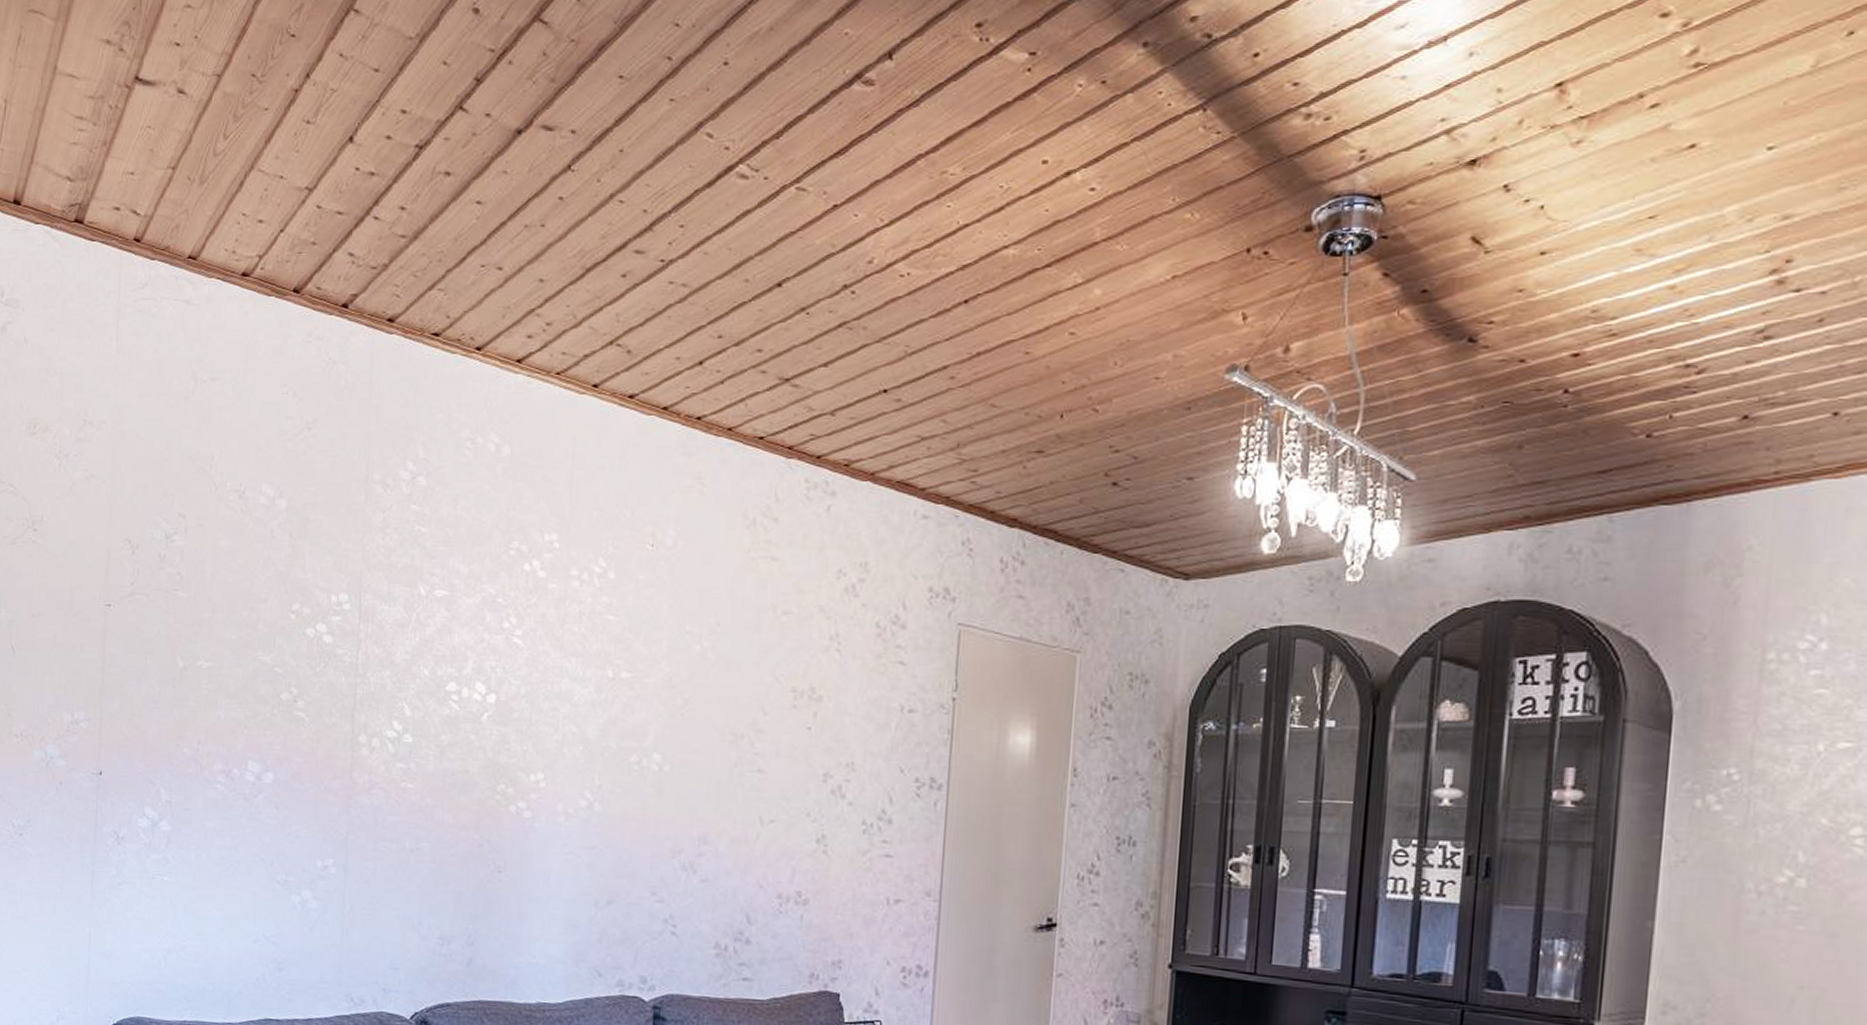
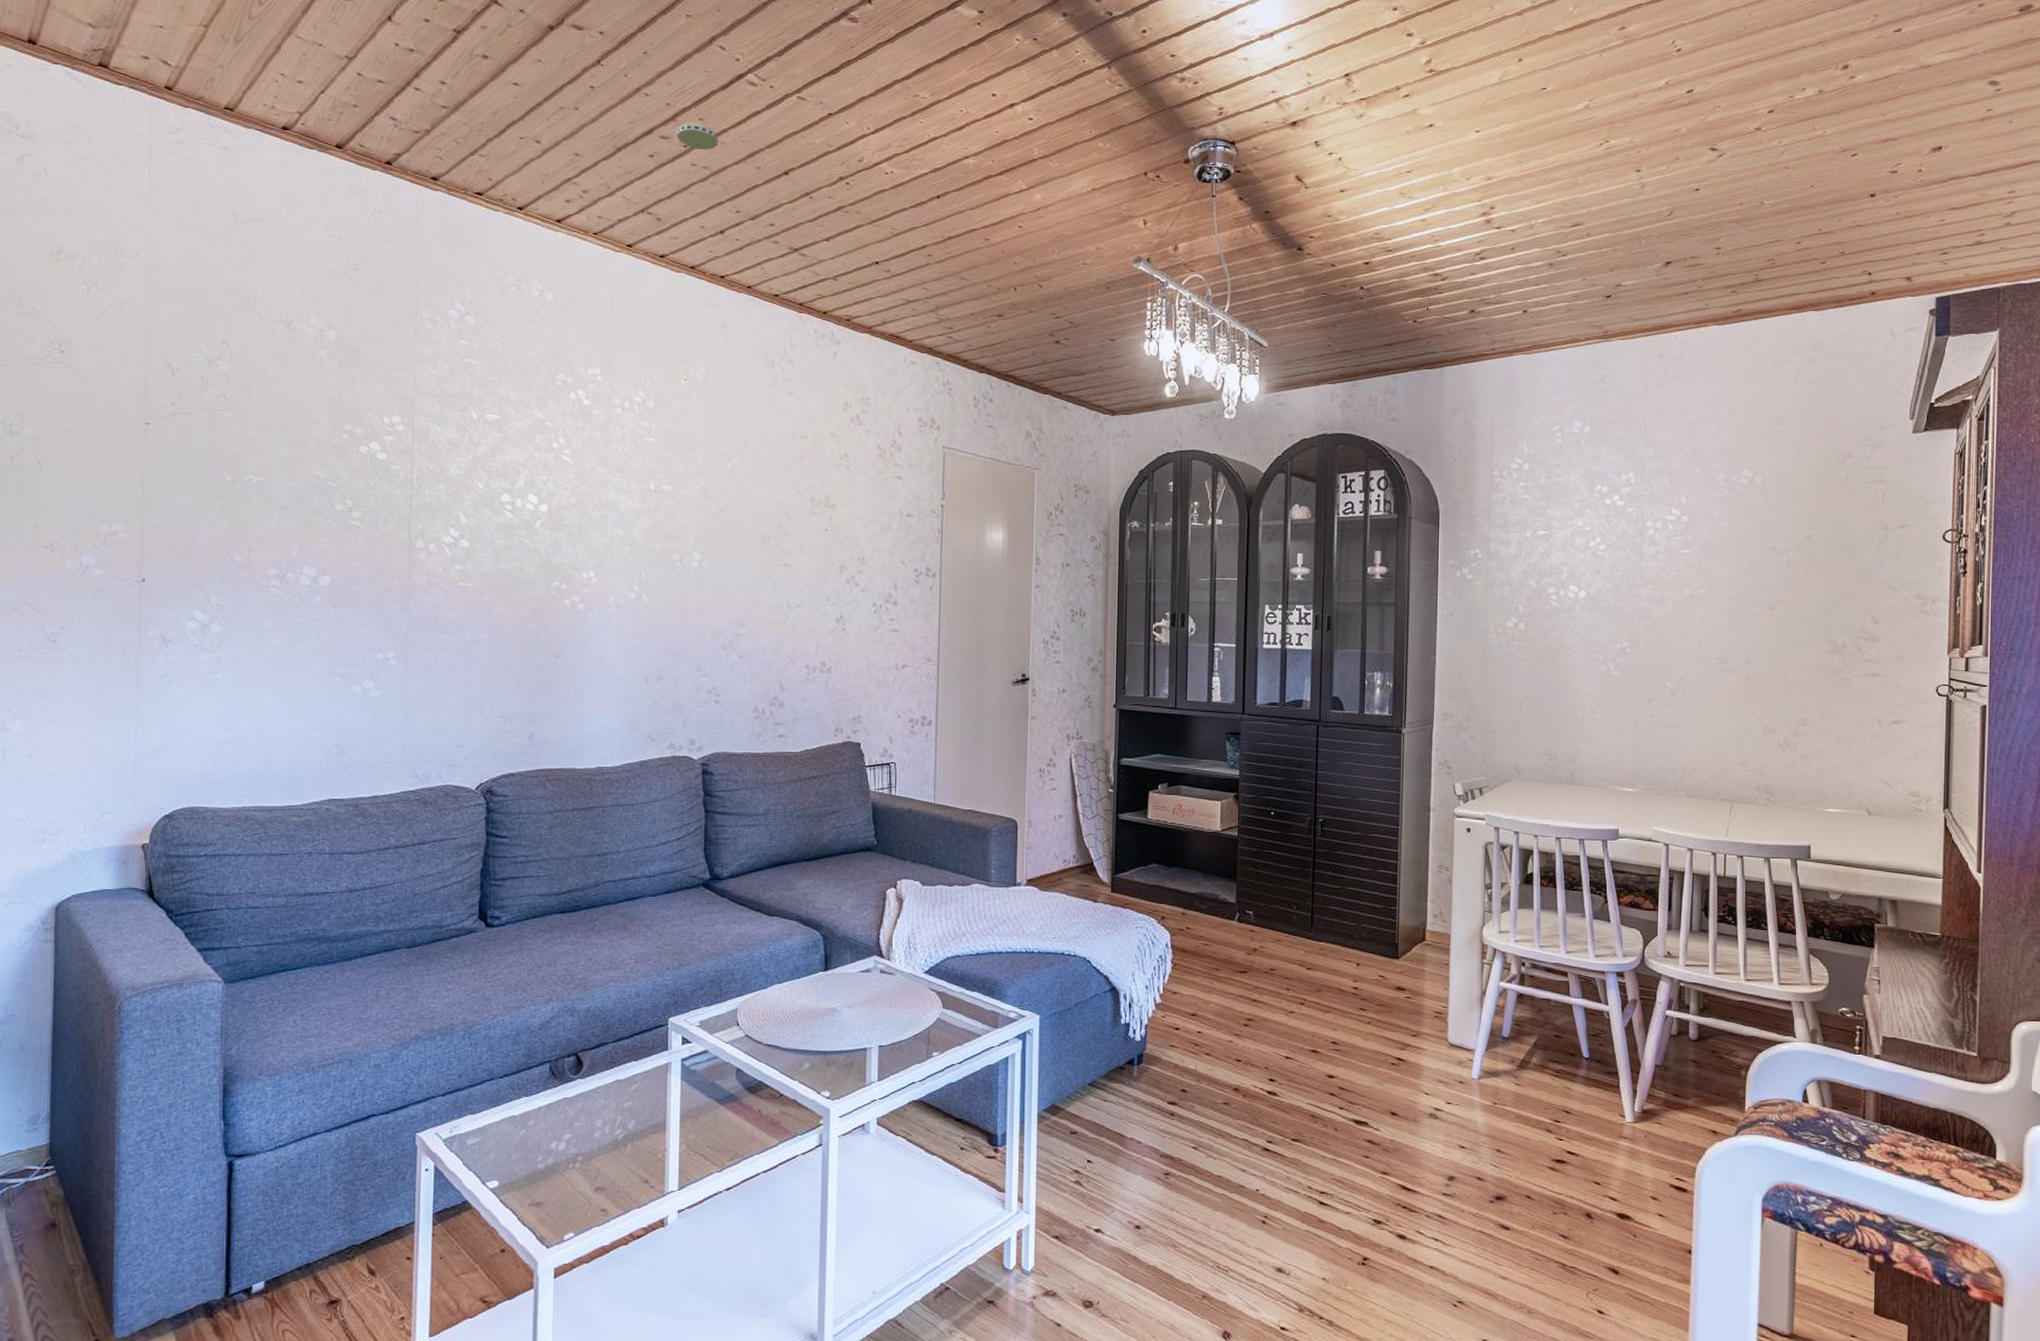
smoke detector: none [653,230,702,264] -> present [676,122,719,150]

